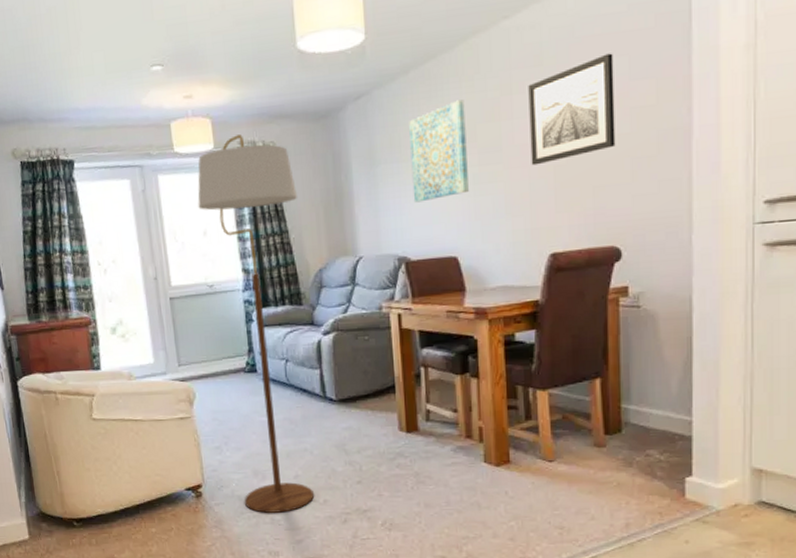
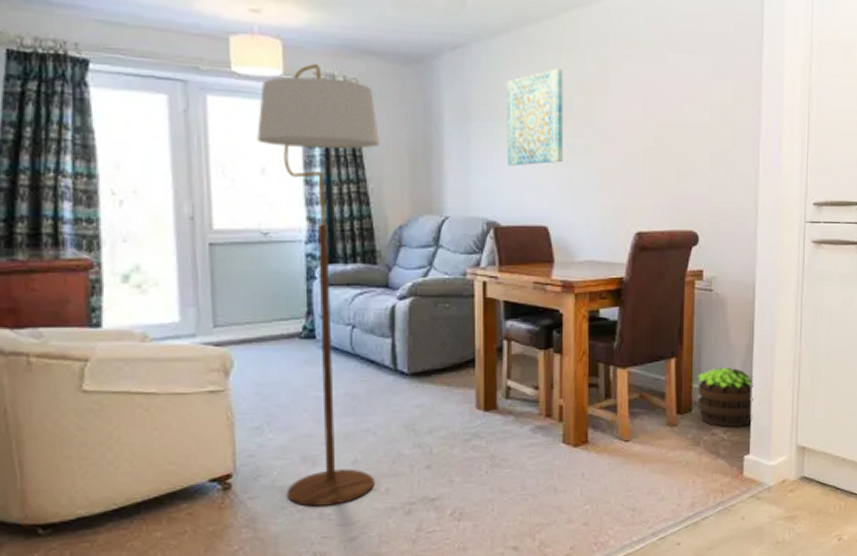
wall art: present [528,53,616,166] -> none [623,49,699,145]
potted plant: none [627,386,695,449] -> present [697,367,754,428]

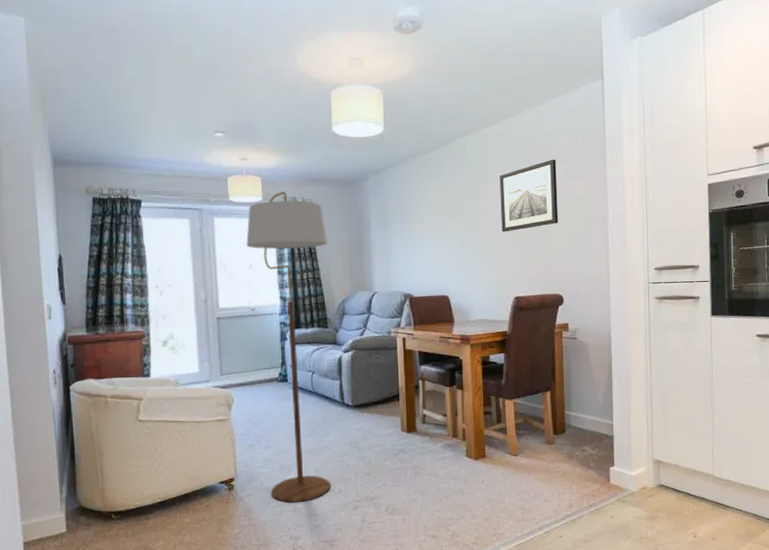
wall art: present [507,68,563,166] -> none [415,181,457,253]
wall art: none [623,49,699,145] -> present [499,159,559,232]
potted plant: present [697,367,754,428] -> none [569,398,615,445]

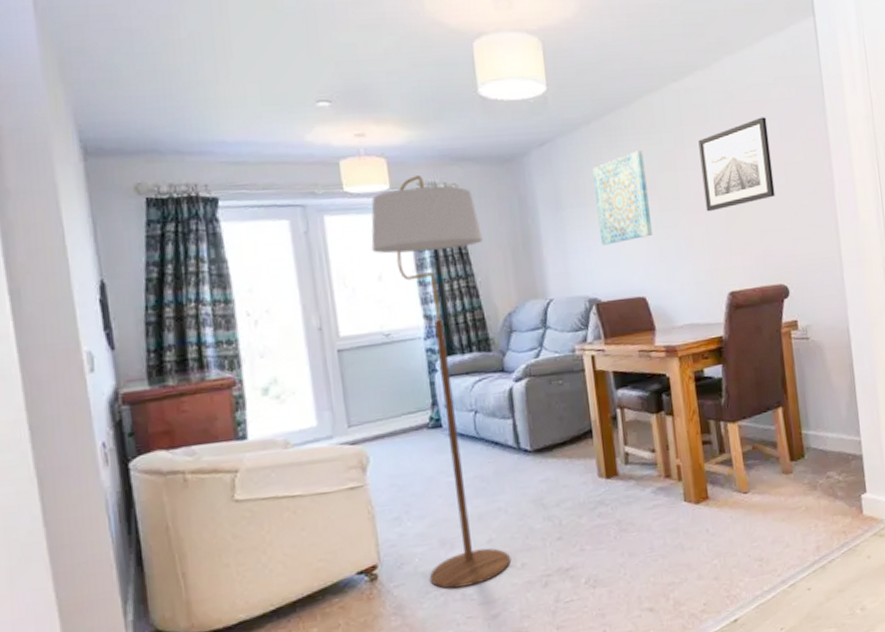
wall art: none [415,181,457,253] -> present [592,150,652,246]

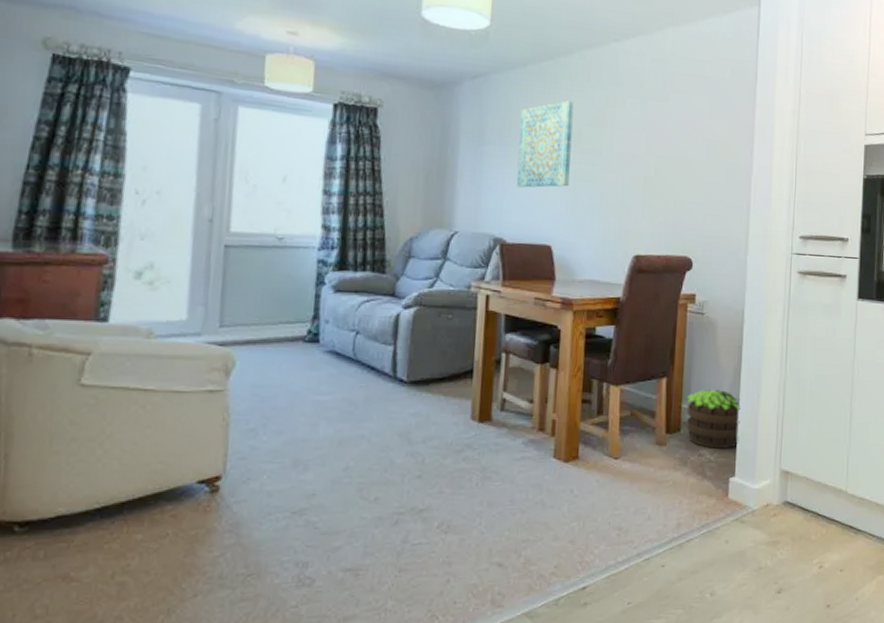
floor lamp: present [371,175,512,589] -> none [274,84,398,513]
wall art: present [698,117,775,212] -> none [625,91,699,174]
potted plant: none [806,410,865,470] -> present [686,388,741,450]

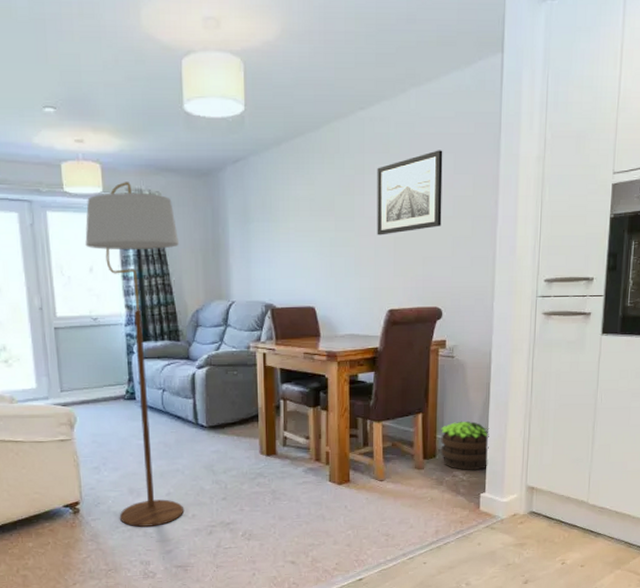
floor lamp: none [274,84,398,513] -> present [85,182,185,527]
wall art: present [516,101,574,188] -> none [279,173,326,258]
wall art: none [625,91,699,174] -> present [377,150,443,236]

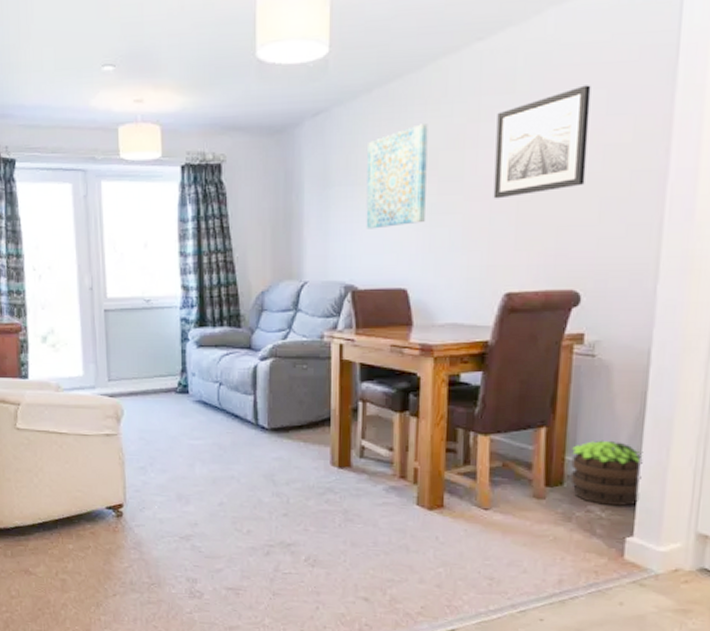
floor lamp: present [85,182,185,527] -> none [141,144,244,540]
wall art: none [279,173,326,258] -> present [366,123,428,229]

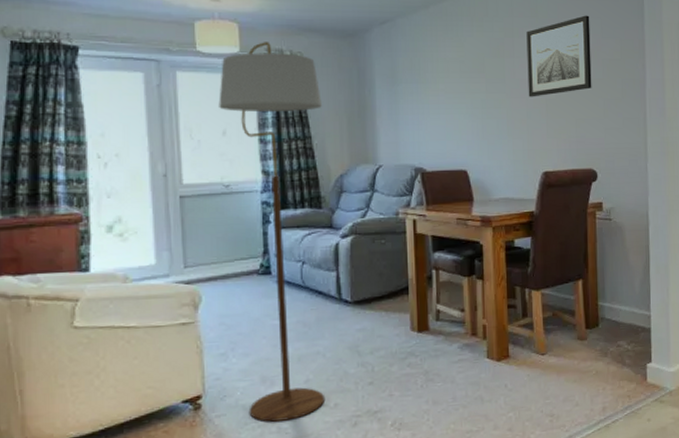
floor lamp: none [141,144,244,540] -> present [219,42,326,422]
wall art: present [366,123,428,229] -> none [428,36,477,120]
potted plant: present [570,440,643,507] -> none [602,286,653,340]

